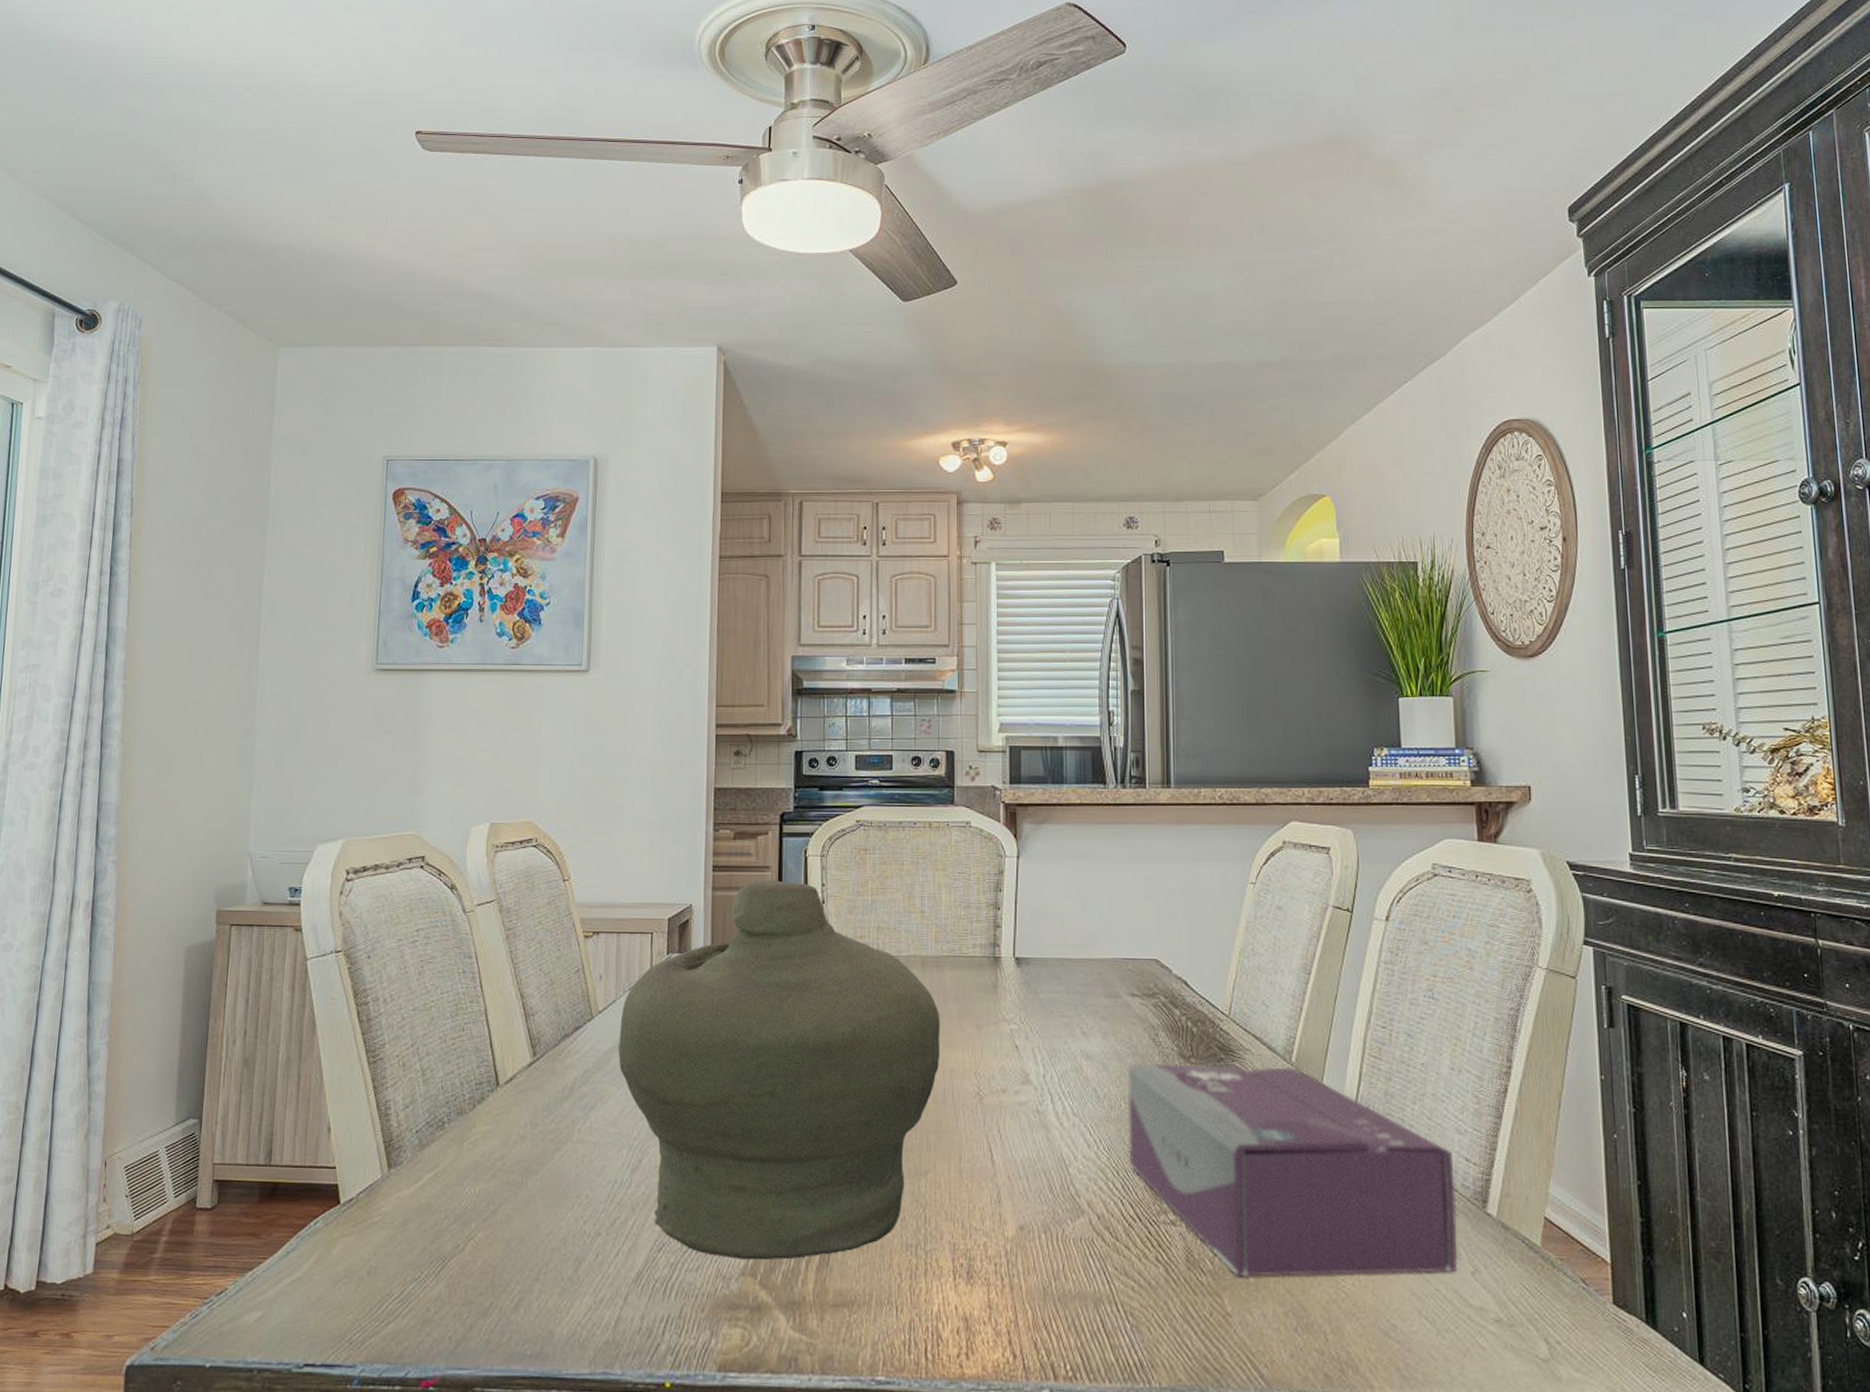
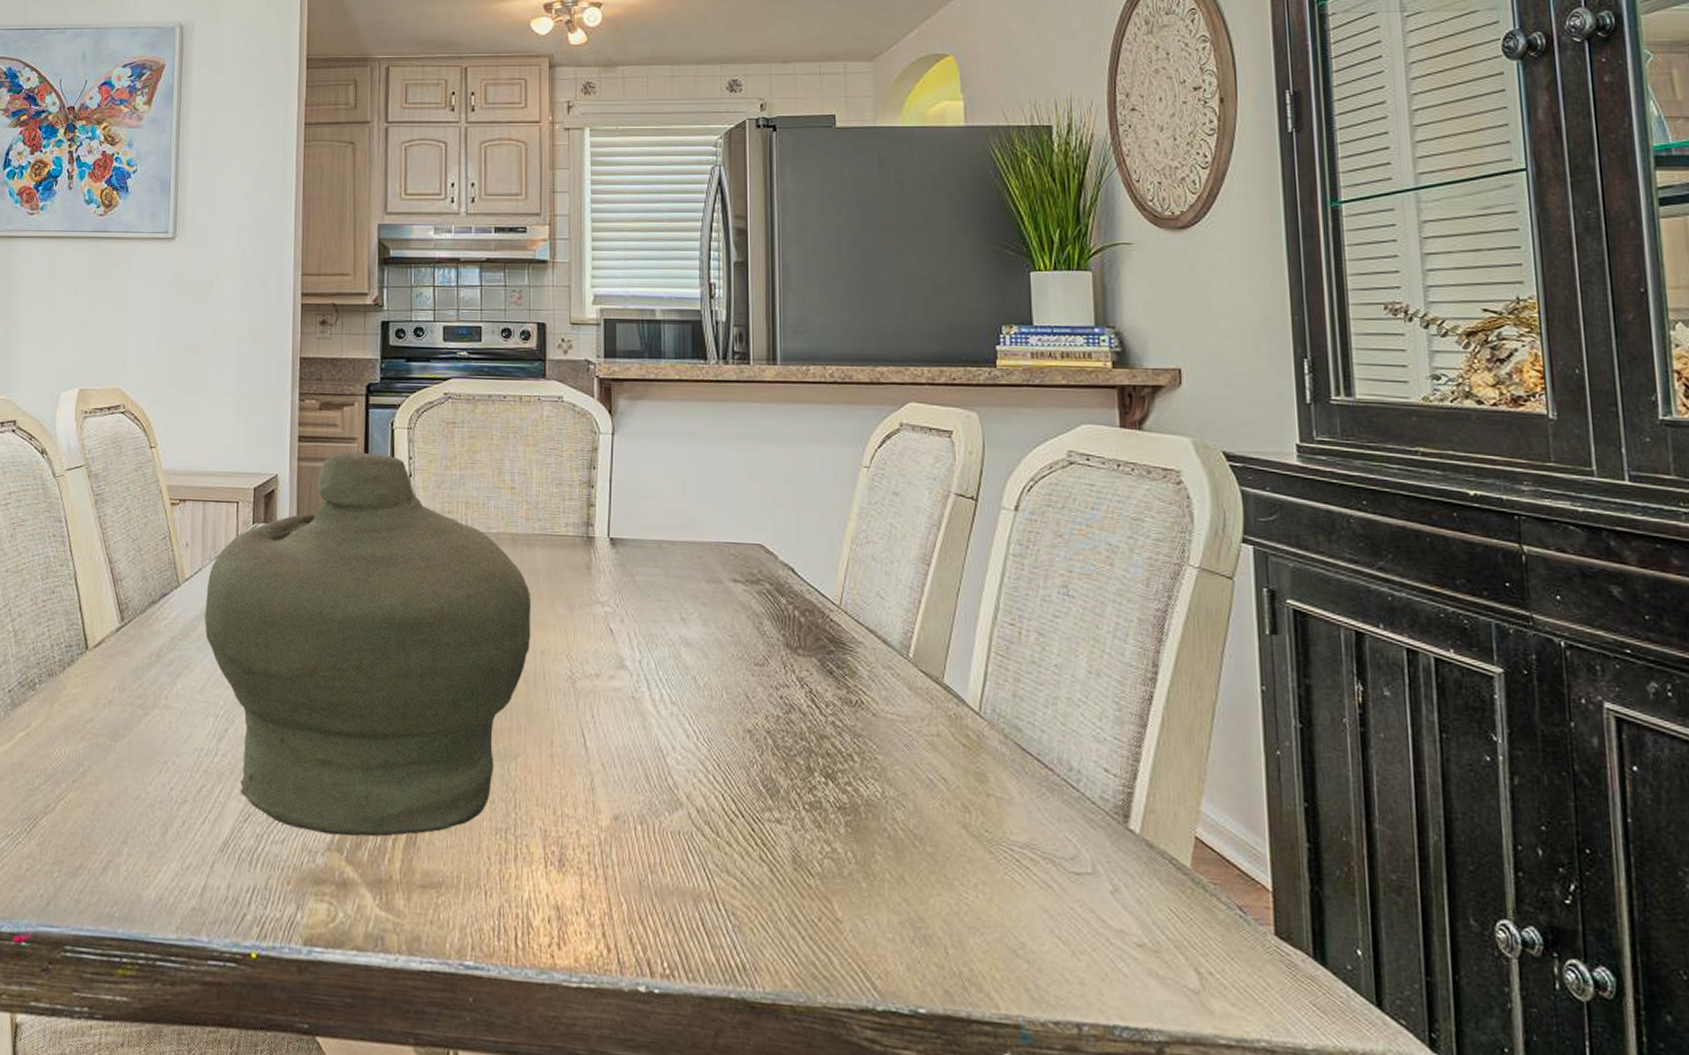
tissue box: present [1127,1064,1458,1277] -> none [729,653,1096,890]

